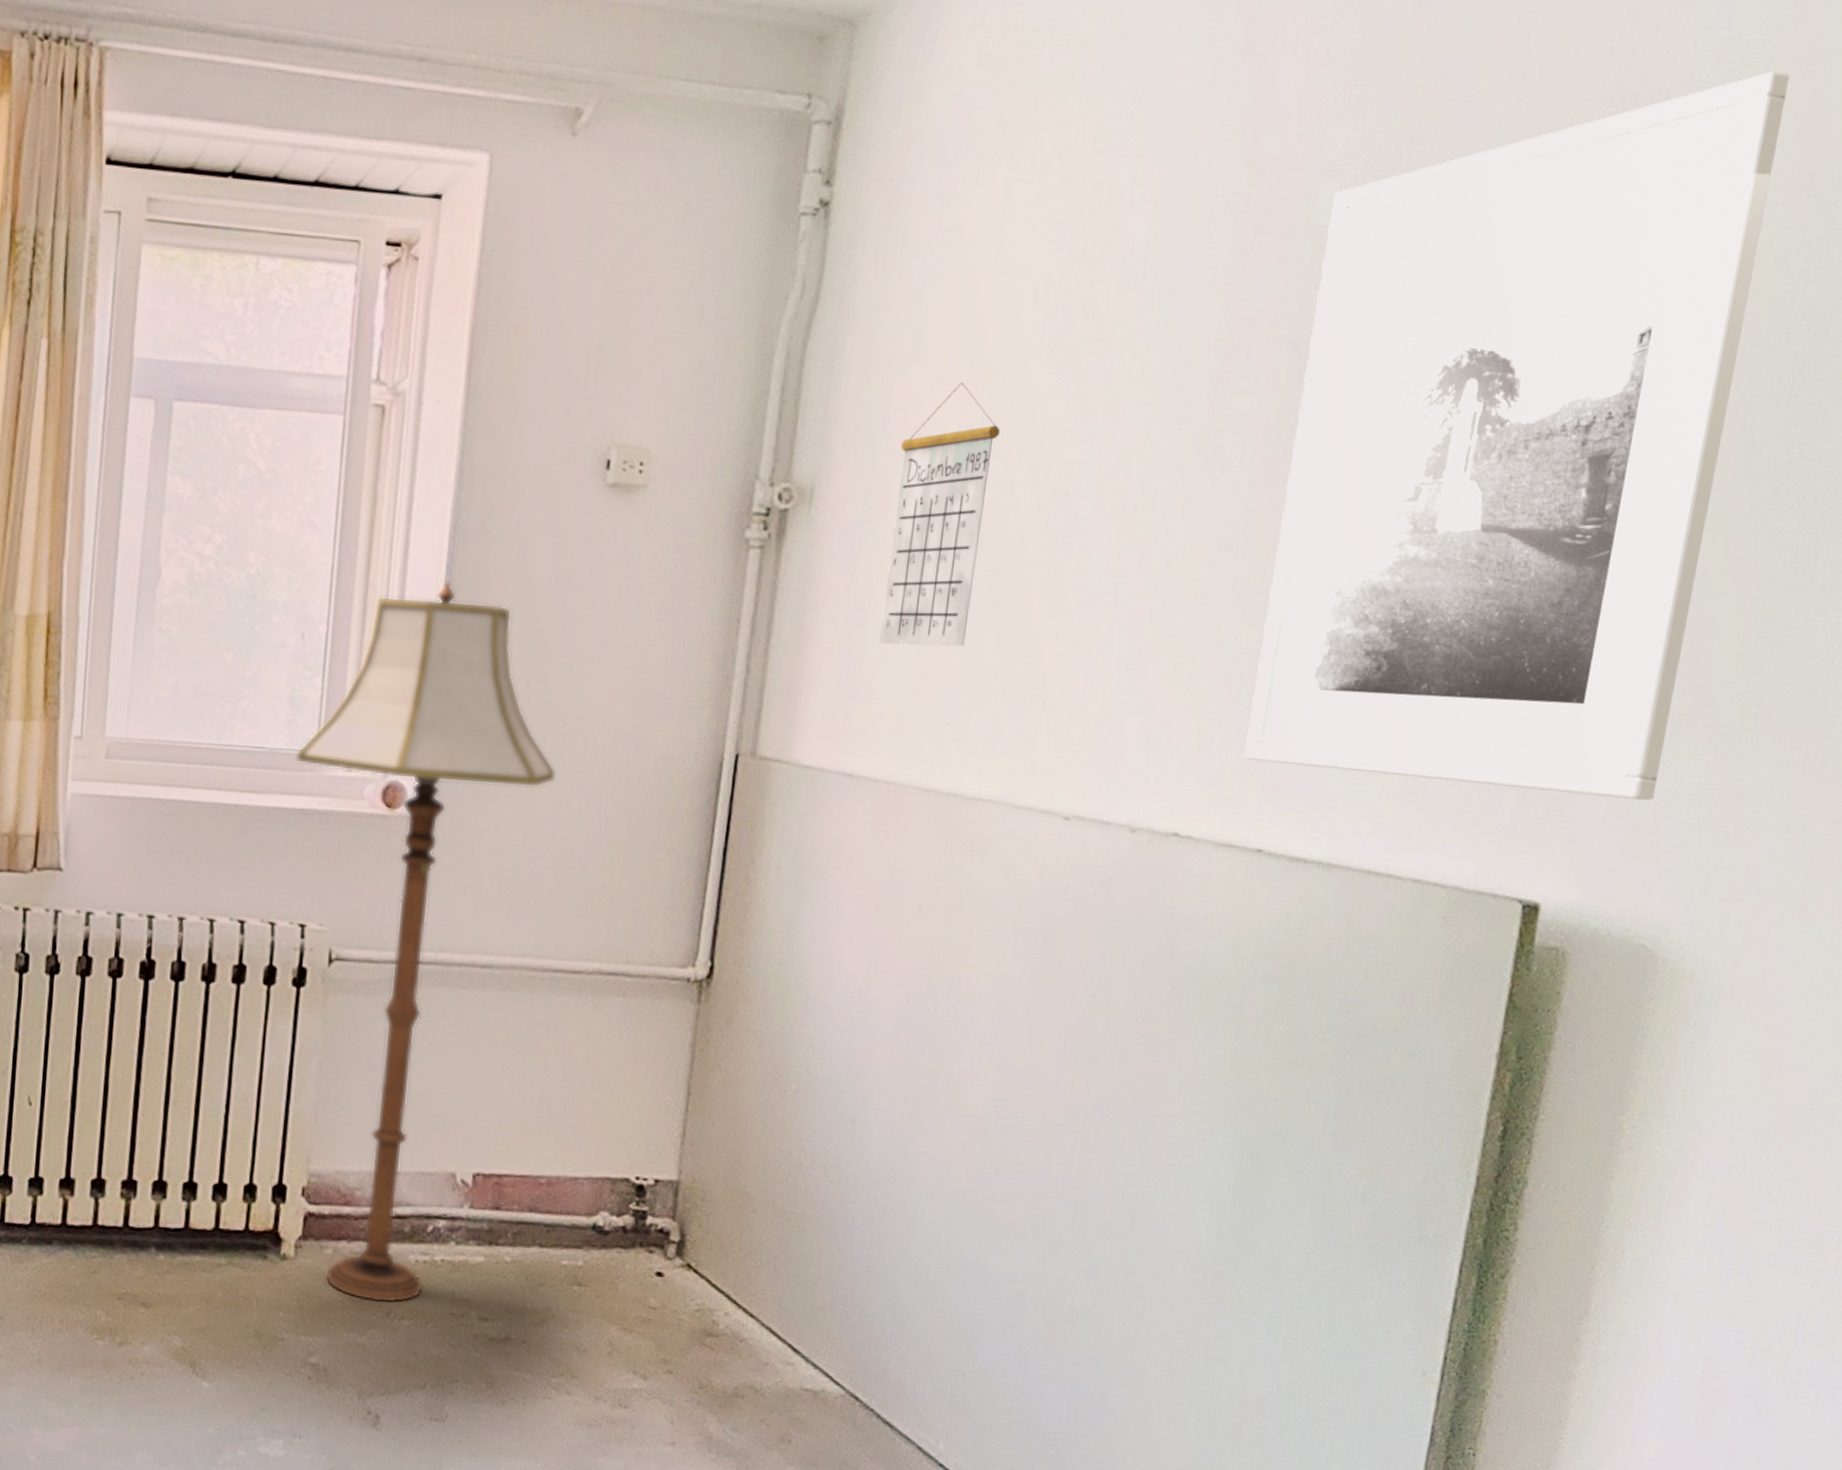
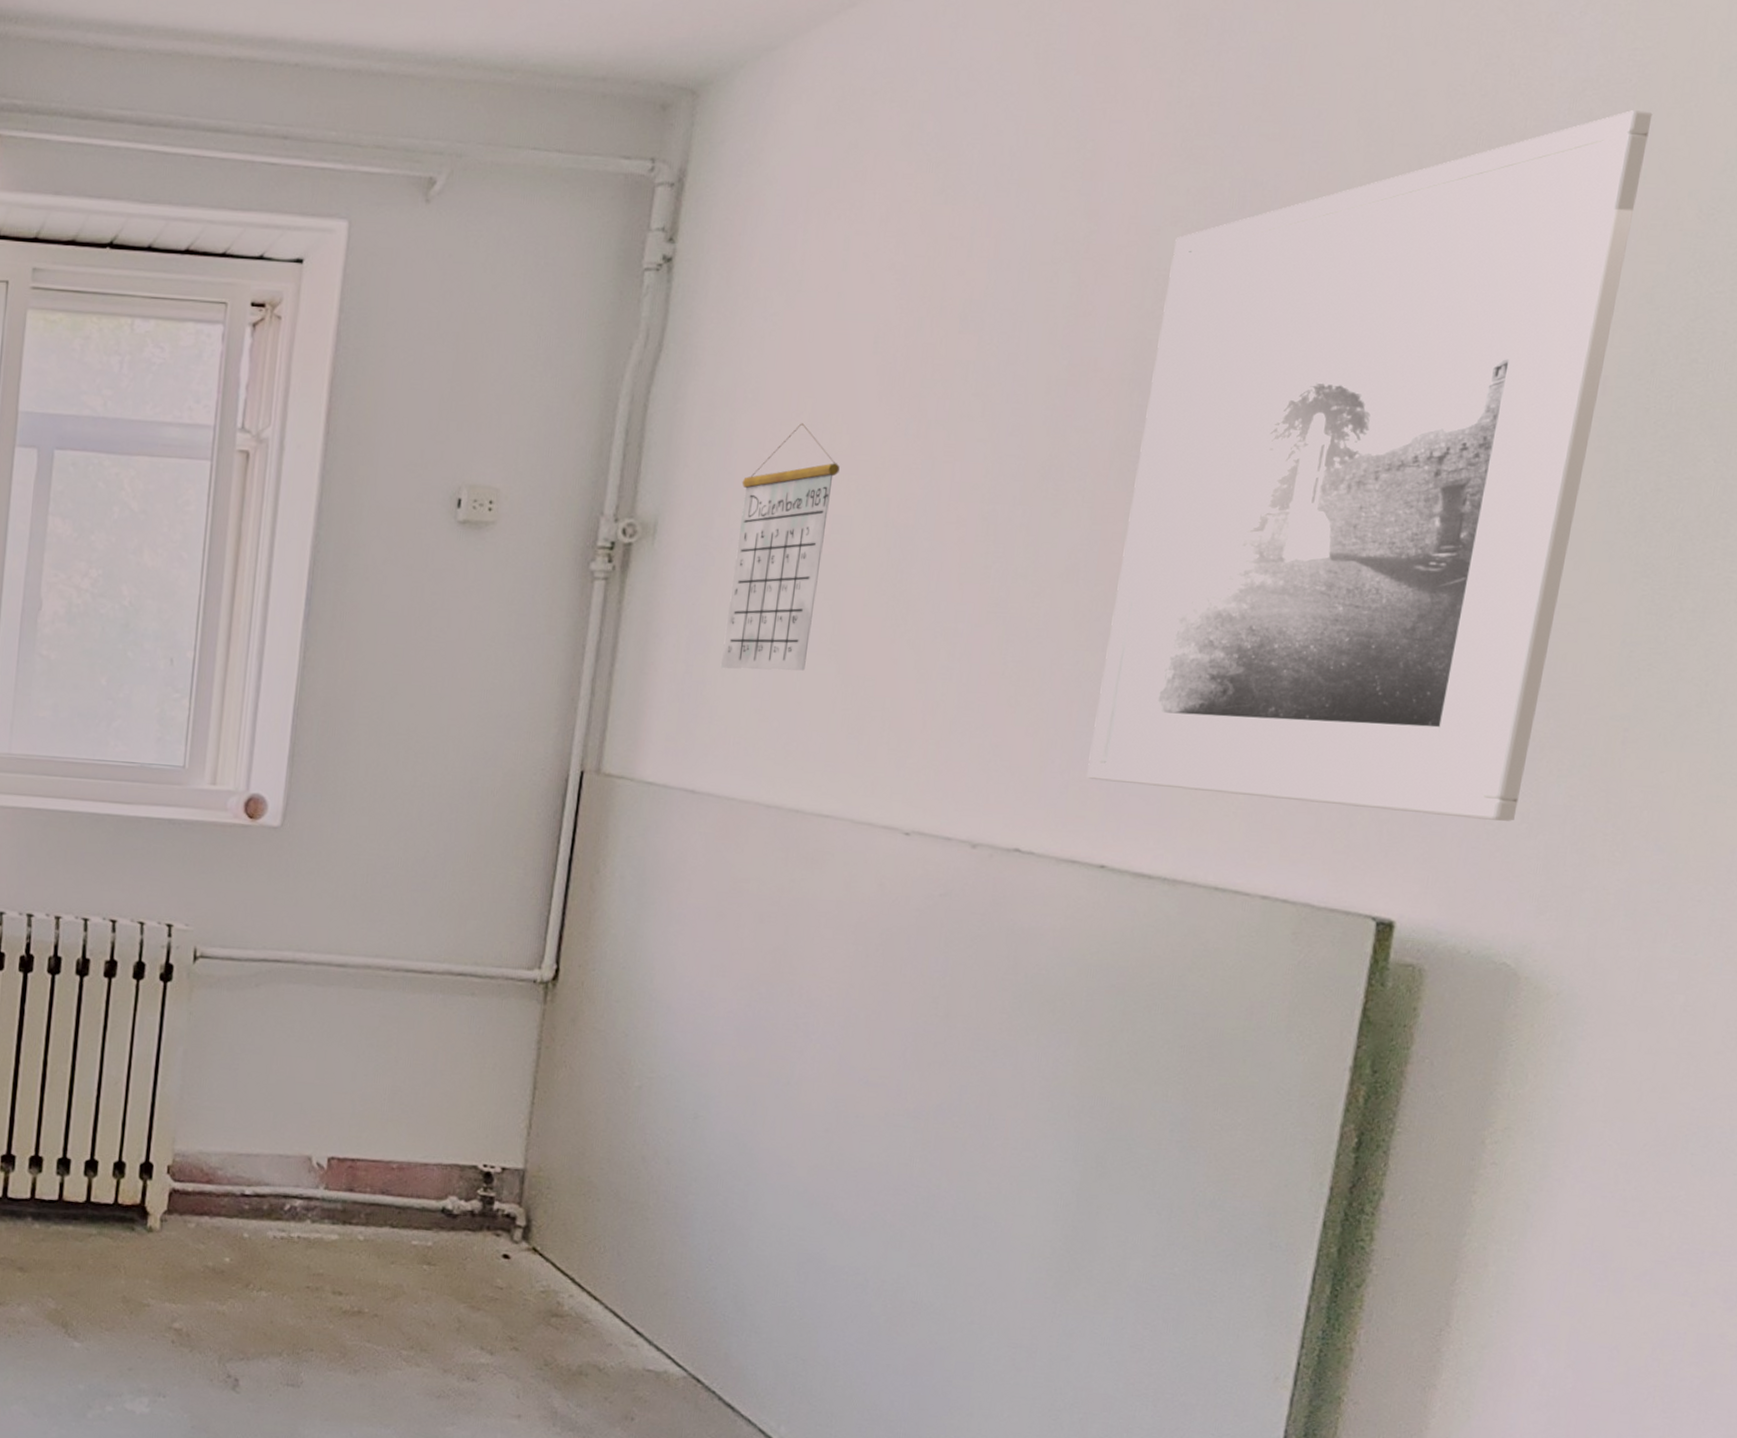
floor lamp: present [295,580,556,1303] -> none [164,610,409,1275]

